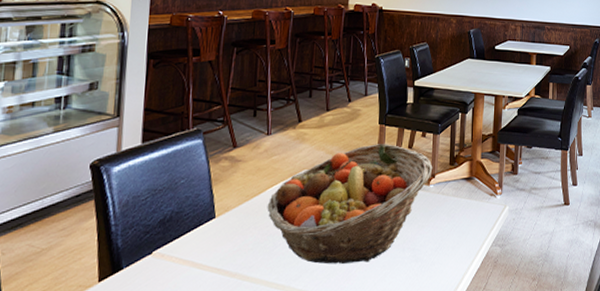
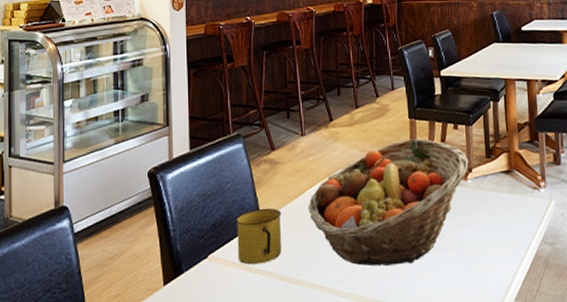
mug: none [186,205,238,262] -> present [236,208,281,265]

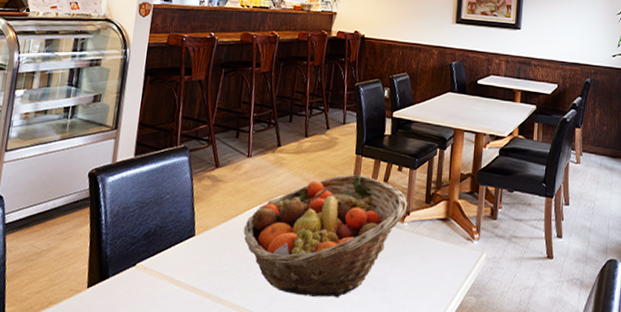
mug: present [236,208,281,265] -> none [166,223,216,279]

